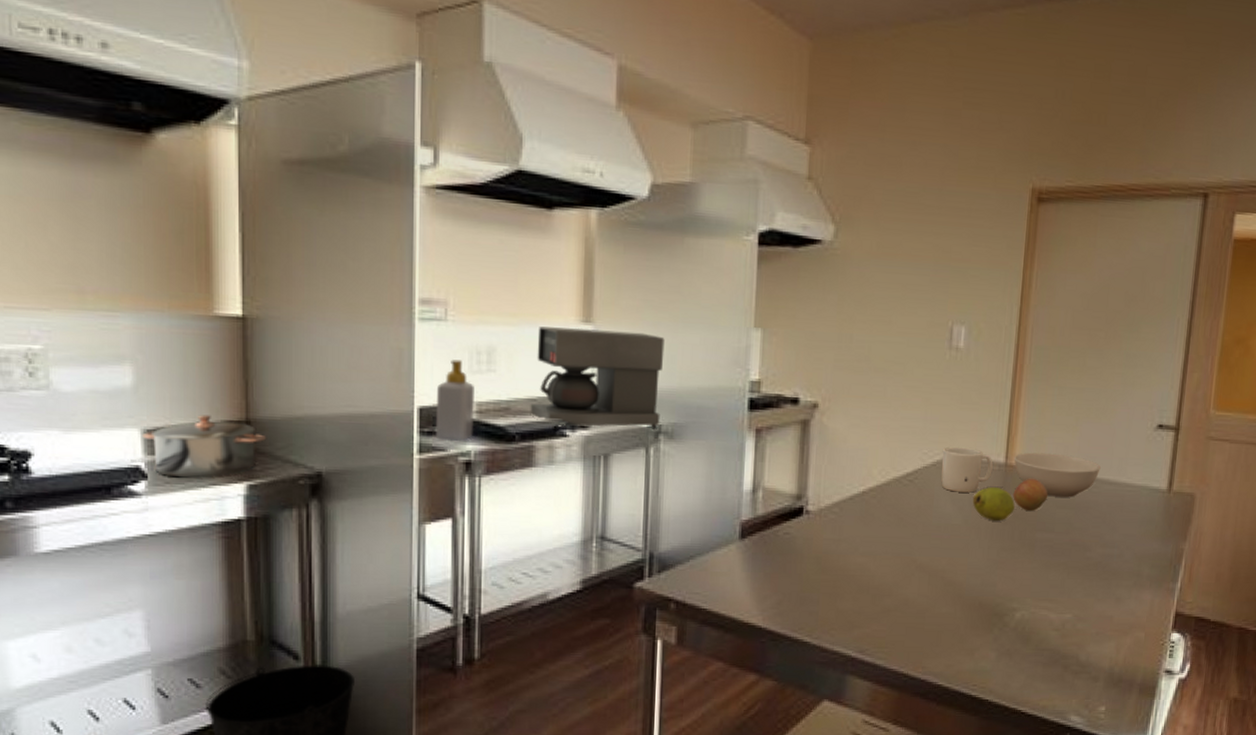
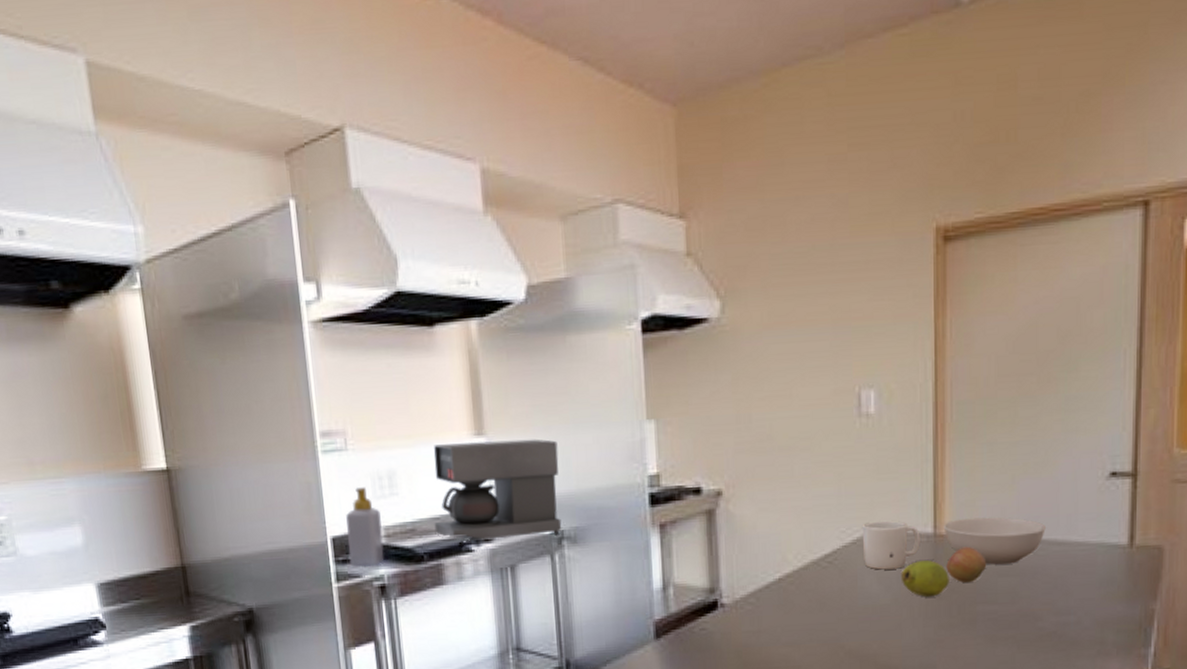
cooking pot: present [142,415,267,478] -> none [97,564,202,625]

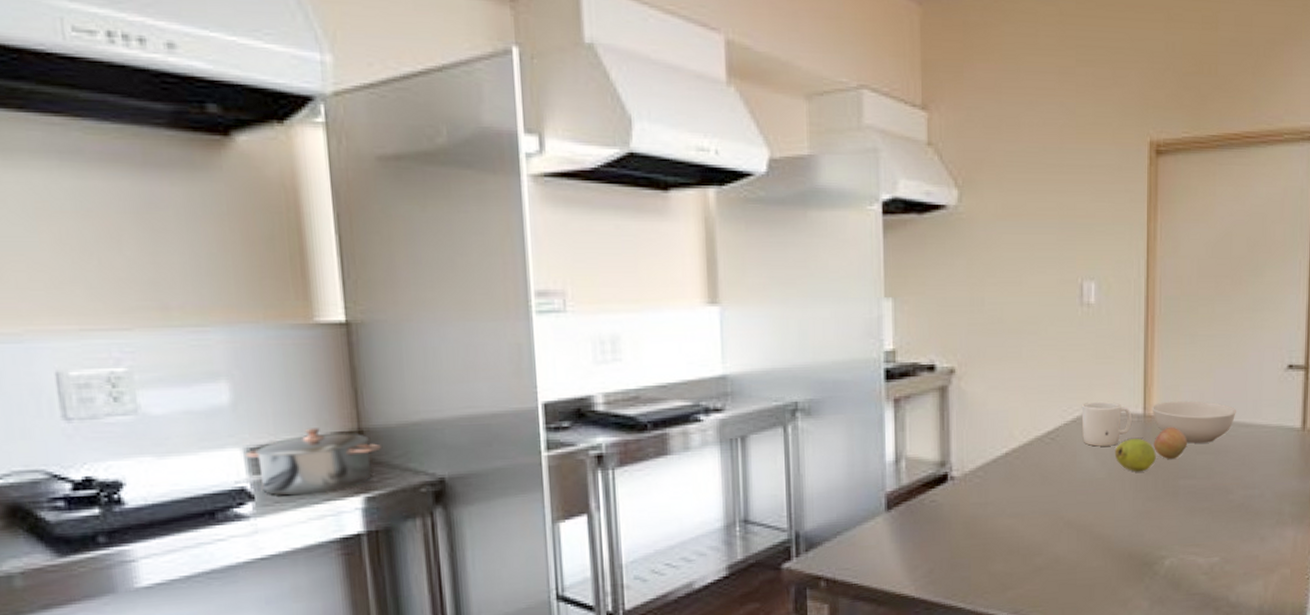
cooking pot: none [97,564,202,625] -> present [245,428,383,496]
soap bottle: present [346,486,385,567] -> none [561,350,603,436]
coffee maker: present [434,439,562,546] -> none [660,310,796,416]

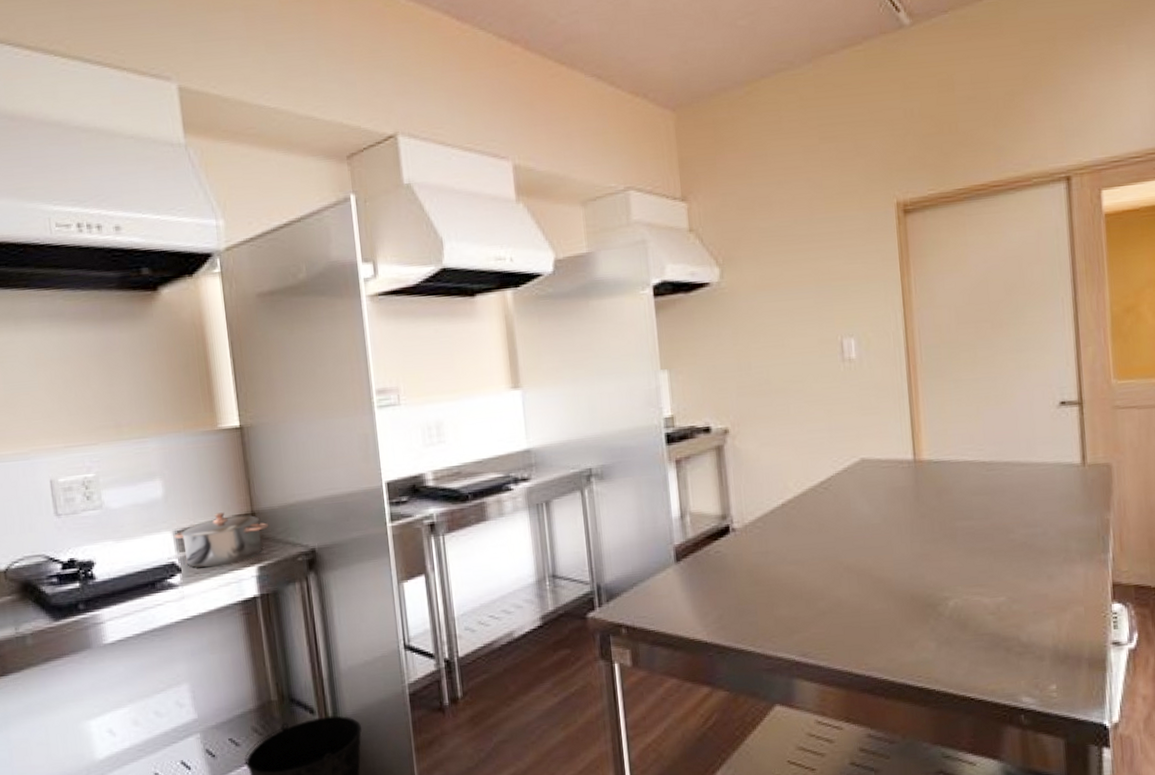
mug: present [1081,401,1132,447] -> none [851,449,903,494]
fruit: present [1114,439,1156,472] -> none [887,483,930,516]
bowl: present [1152,401,1236,444] -> none [921,443,1009,486]
fruit: present [1154,427,1188,459] -> none [926,470,962,502]

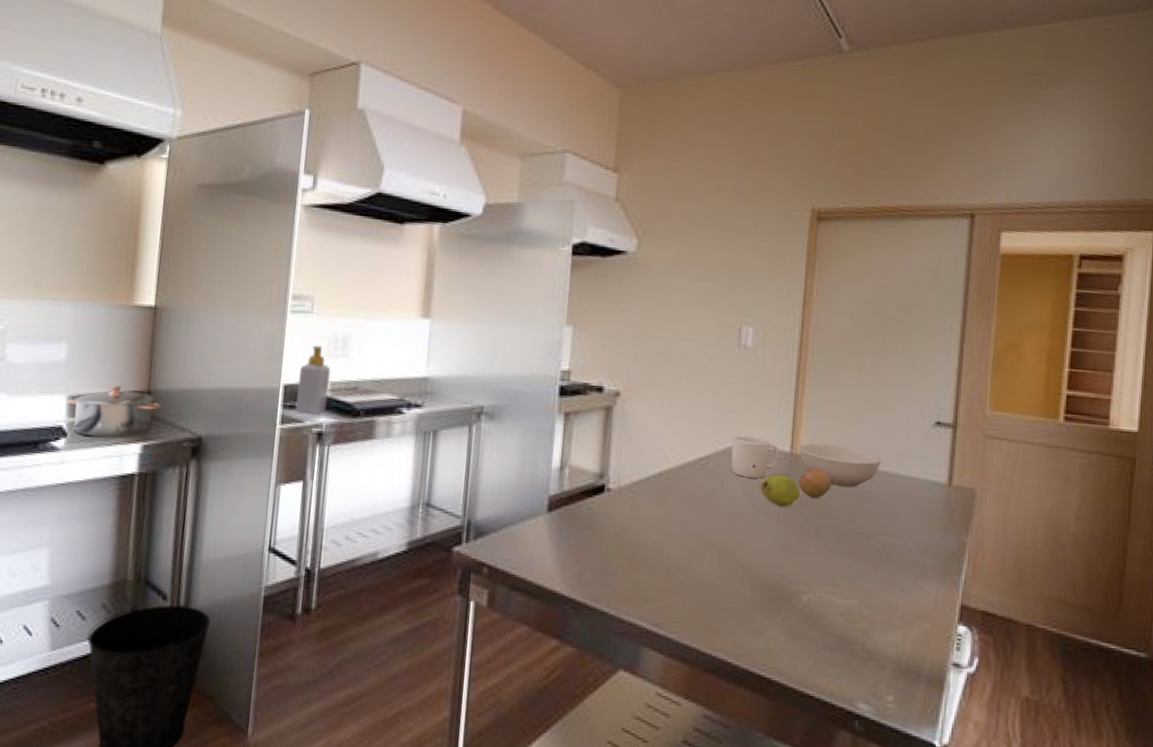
soap bottle: none [399,436,433,508] -> present [295,344,330,415]
mug: none [851,449,903,494] -> present [731,435,779,479]
fruit: none [887,483,930,516] -> present [760,474,800,507]
bowl: none [921,443,1009,486] -> present [798,443,882,487]
fruit: none [926,470,962,502] -> present [798,467,832,498]

